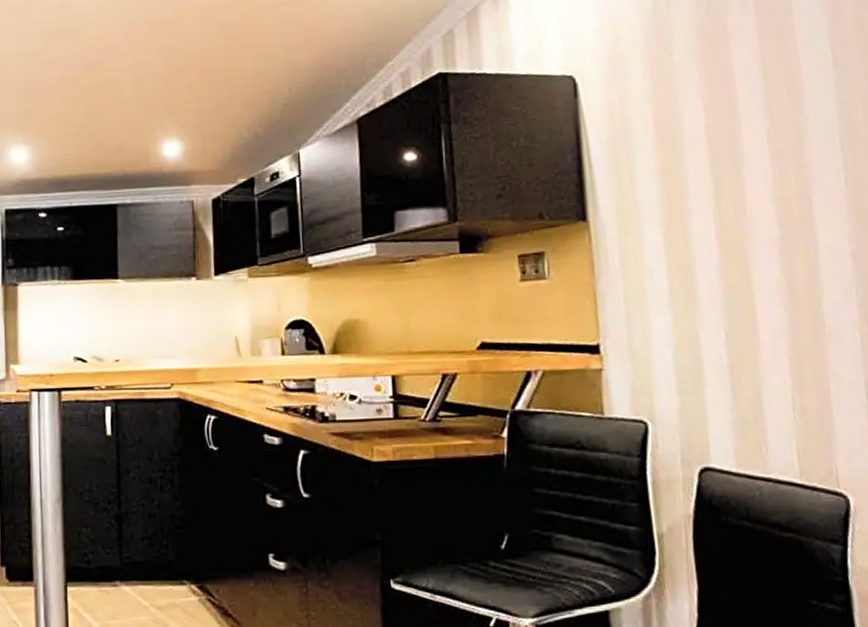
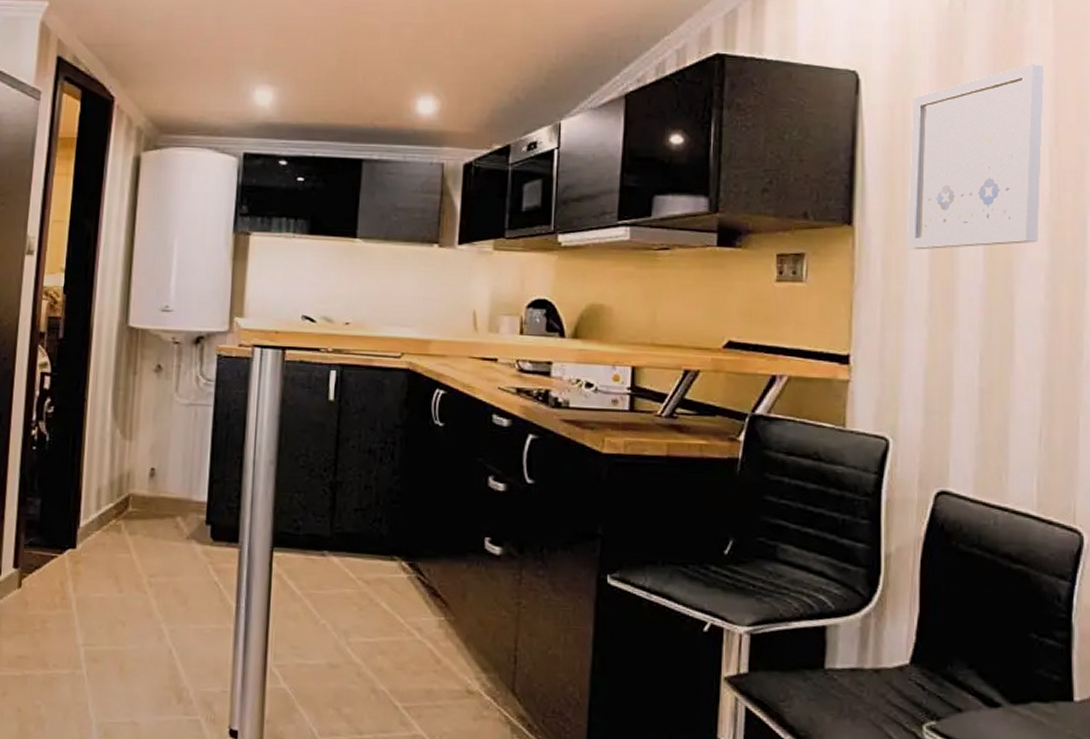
wall art: none [629,52,767,239] -> present [907,64,1045,250]

